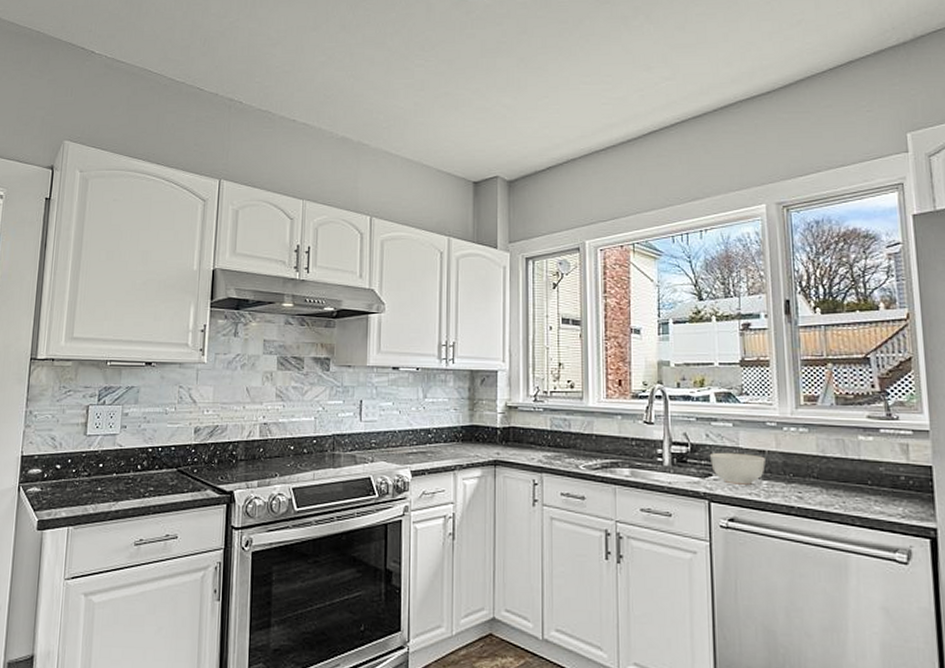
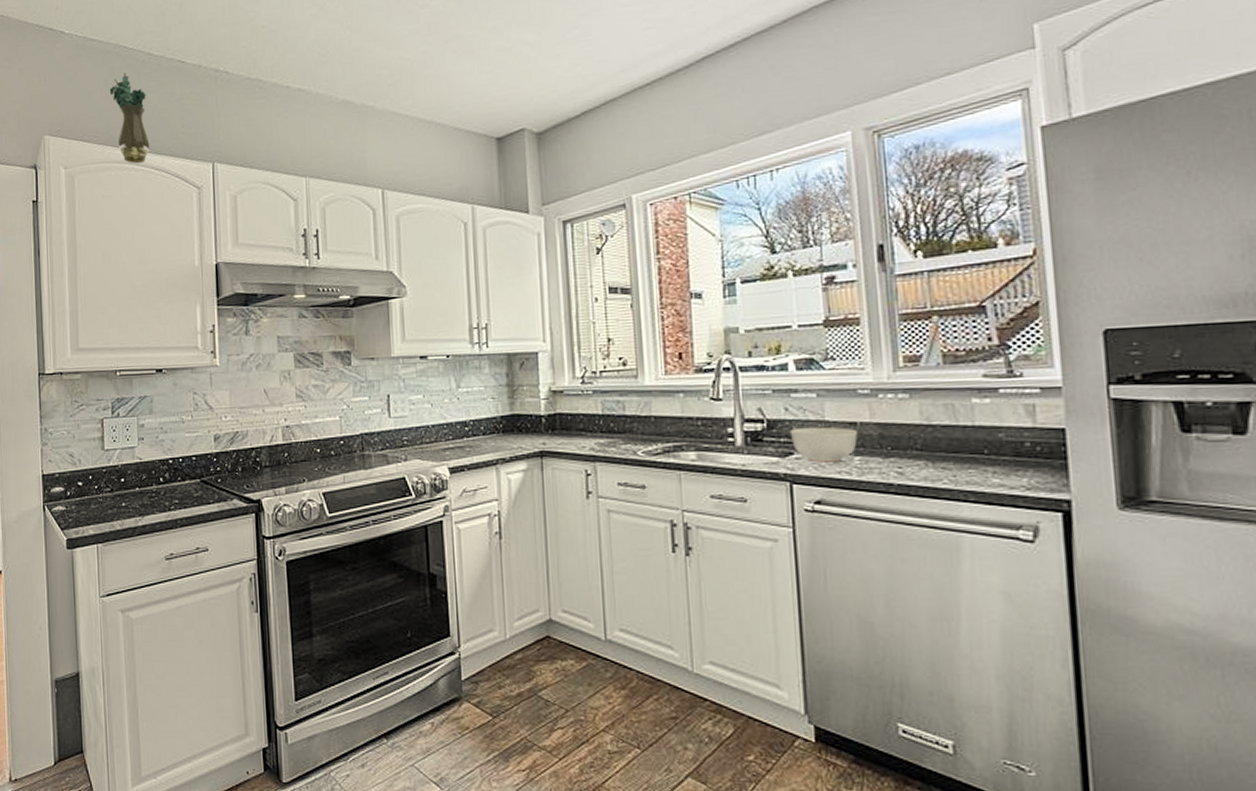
vase: none [130,93,165,174] -> present [109,72,150,164]

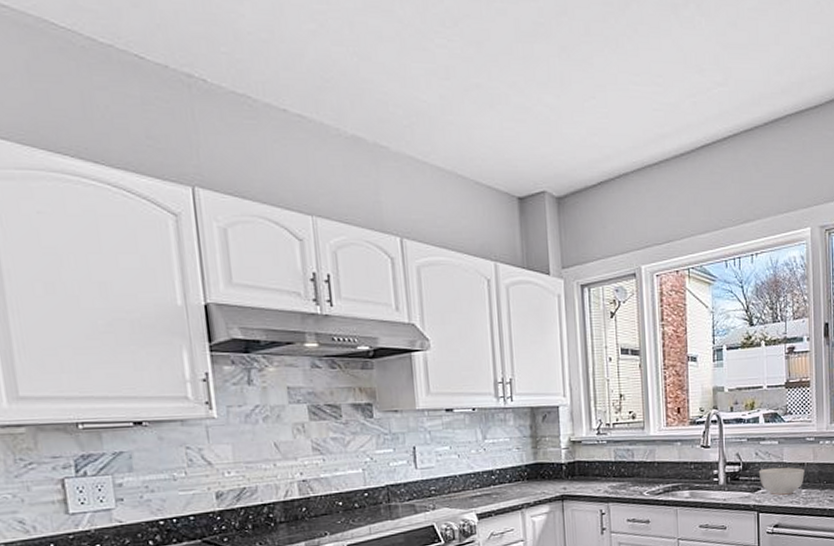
vase: present [109,72,150,164] -> none [33,57,103,177]

